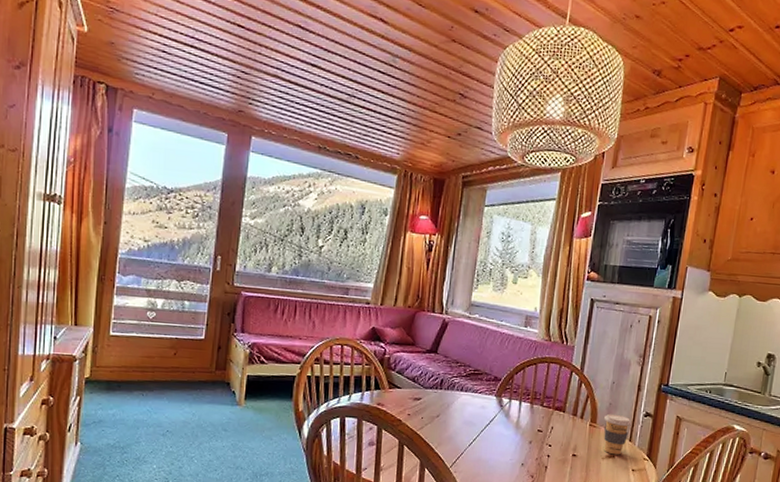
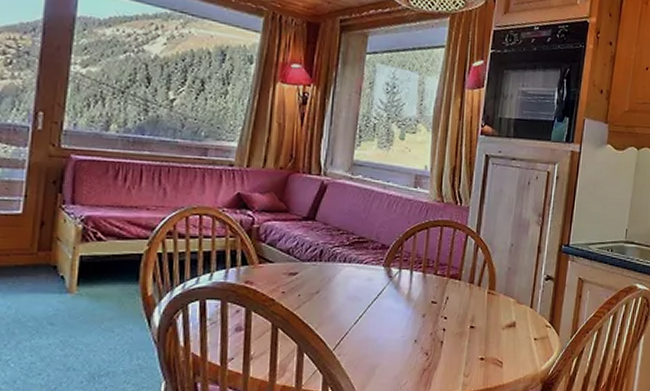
coffee cup: present [604,413,632,455] -> none [503,279,532,324]

